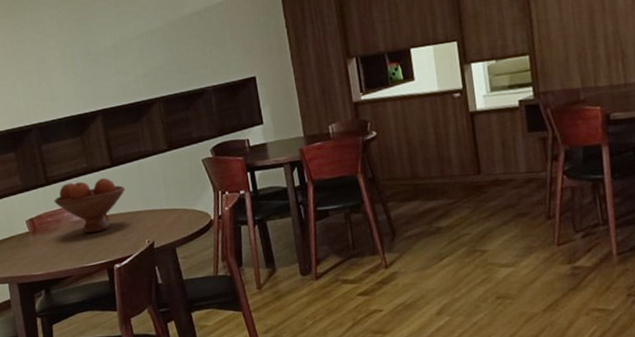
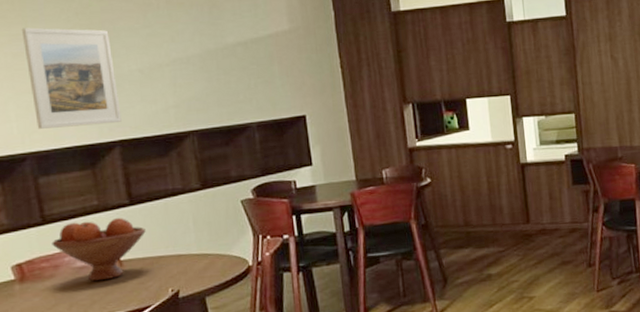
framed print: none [22,12,102,104] -> present [21,27,122,129]

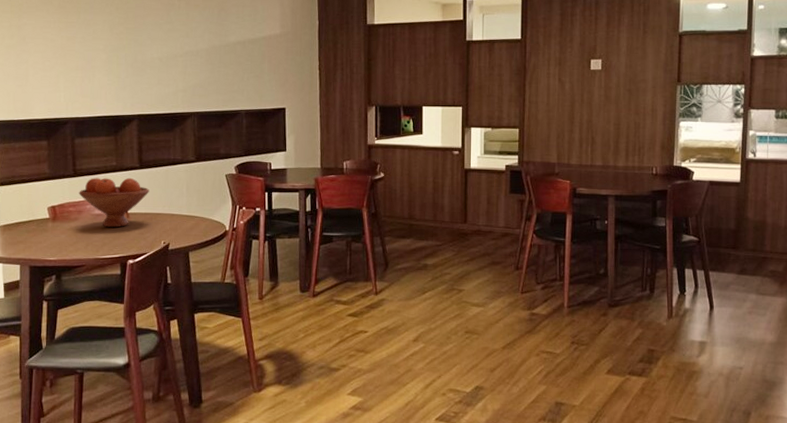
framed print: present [21,27,122,129] -> none [75,17,142,101]

